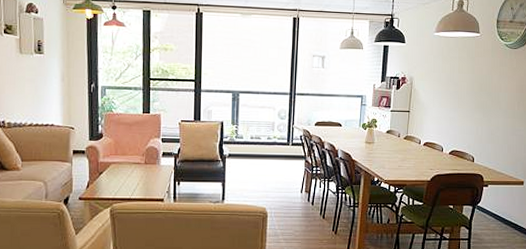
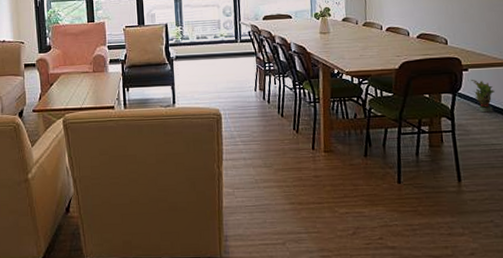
potted plant: none [489,194,507,225] -> present [470,79,495,113]

